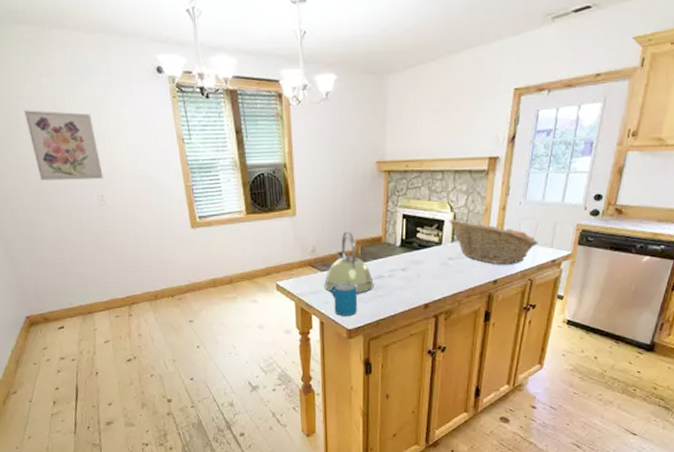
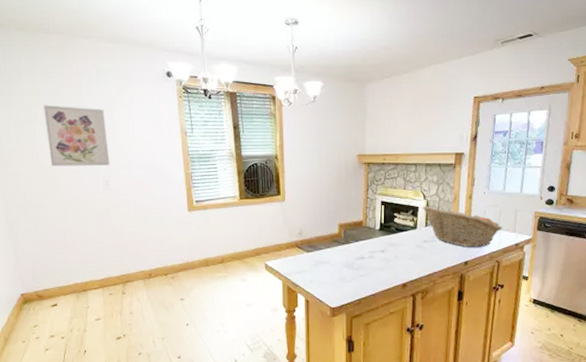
kettle: present [324,231,374,293] -> none [310,215,356,273]
mug: present [331,283,358,316] -> none [316,264,341,295]

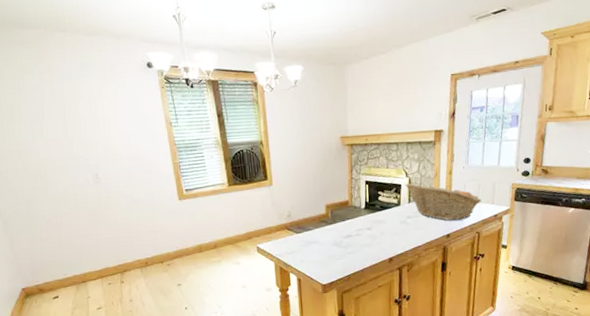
wall art: present [44,105,110,167] -> none [26,101,98,163]

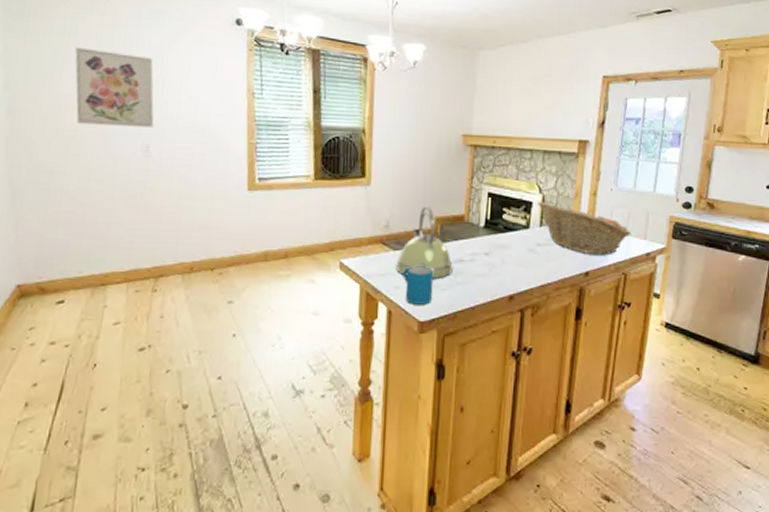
wall art: none [26,101,98,163] -> present [75,47,154,128]
kettle: none [300,197,344,252] -> present [396,206,453,278]
mug: none [306,243,330,273] -> present [403,266,434,305]

